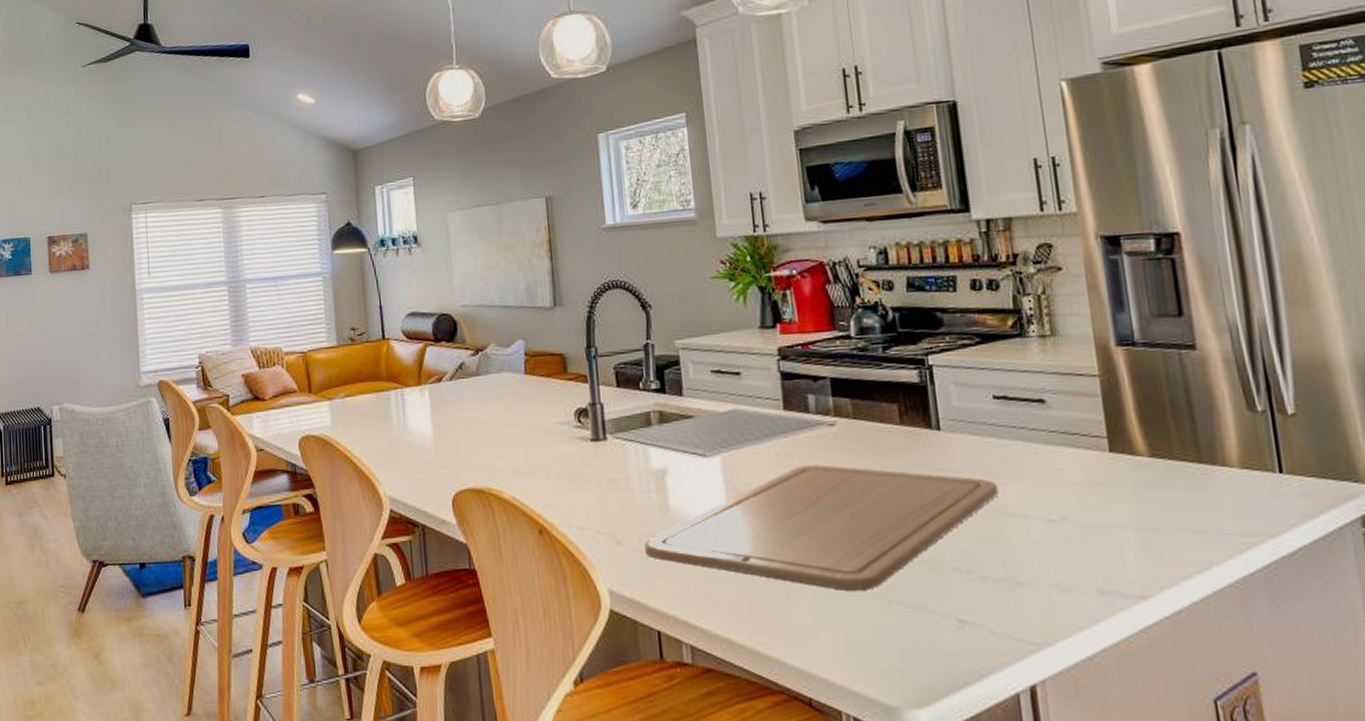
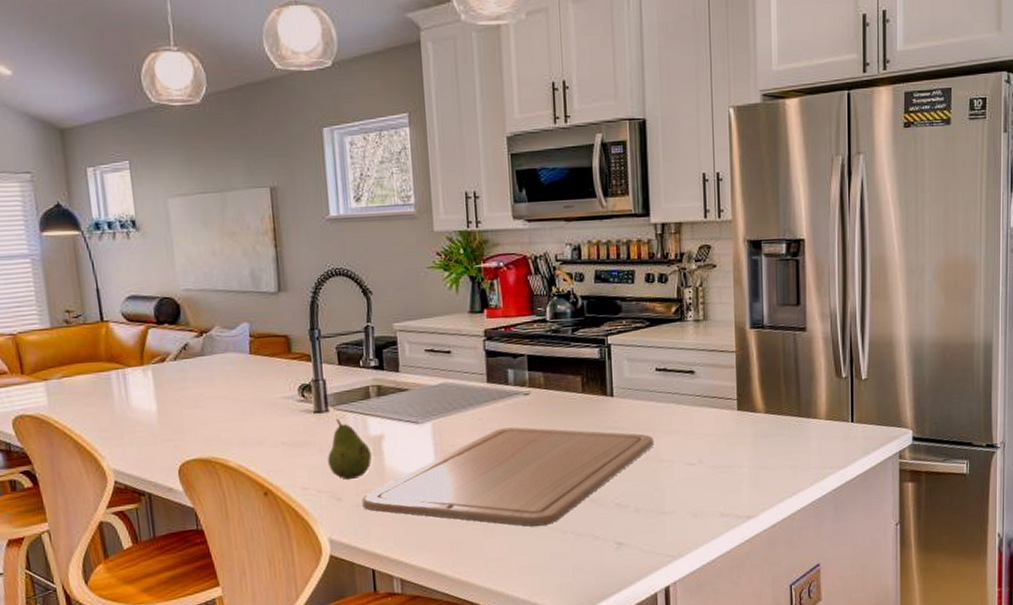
fruit: none [606,449,655,521] -> present [328,419,372,481]

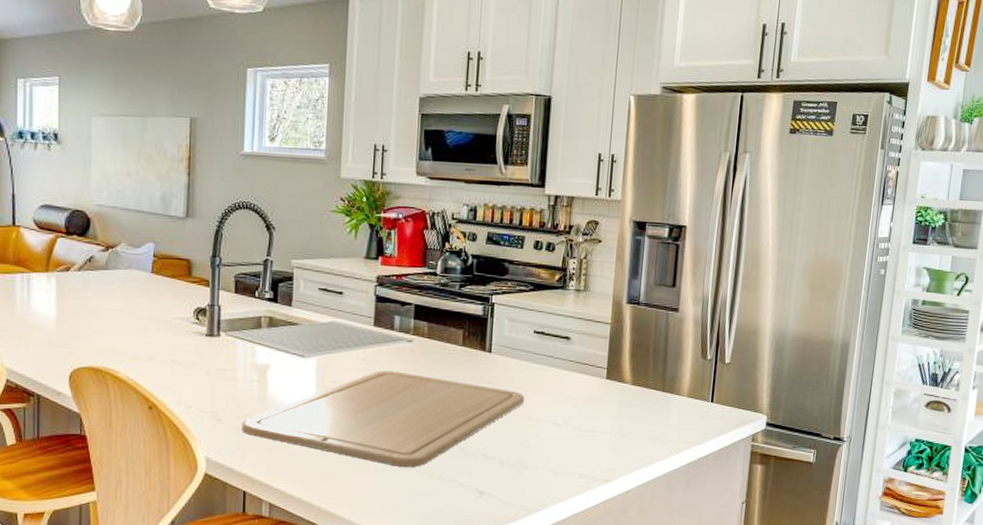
fruit: present [328,419,372,481] -> none [214,344,256,404]

